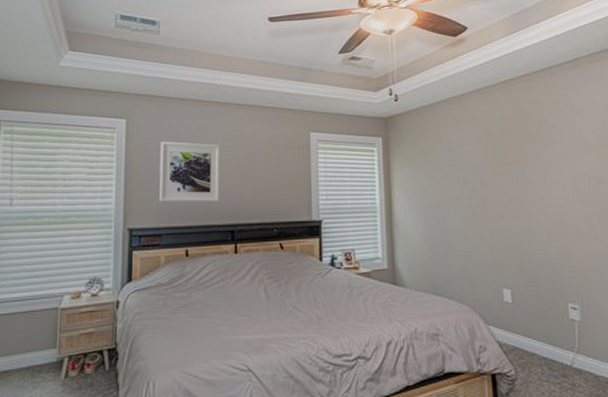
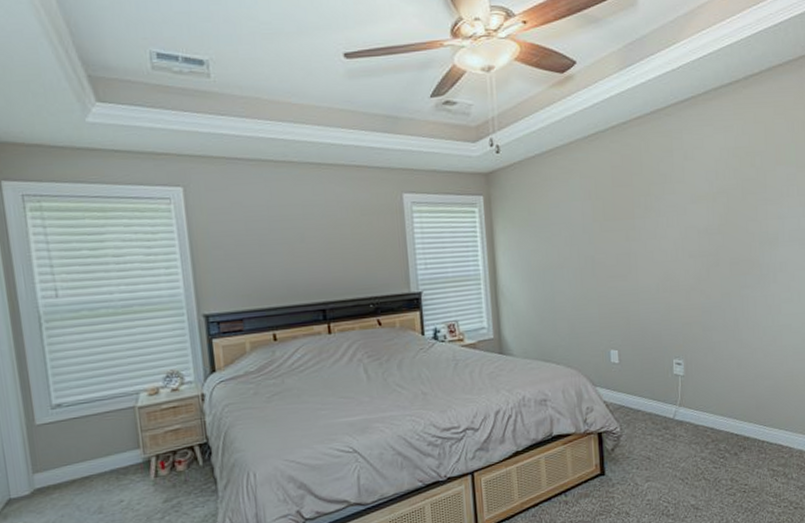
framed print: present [159,141,220,202] -> none [228,211,306,282]

